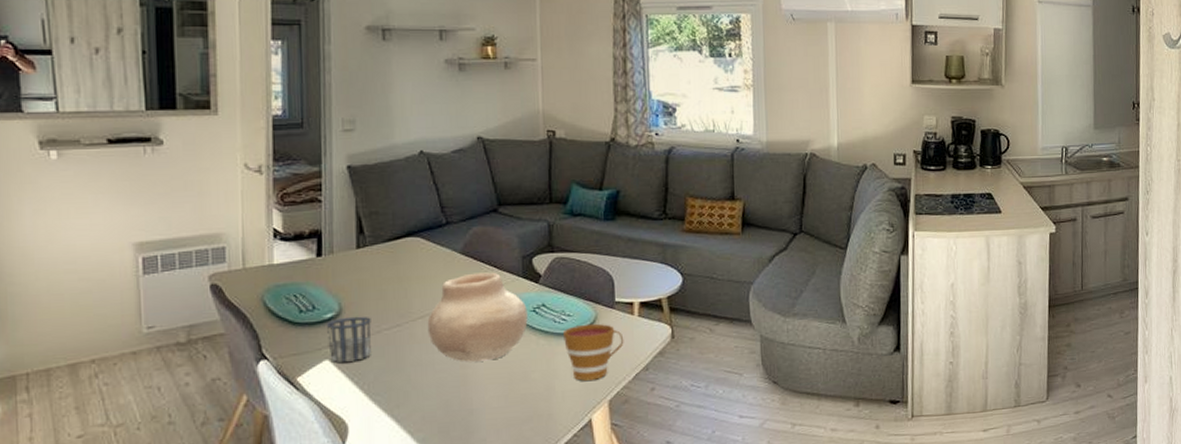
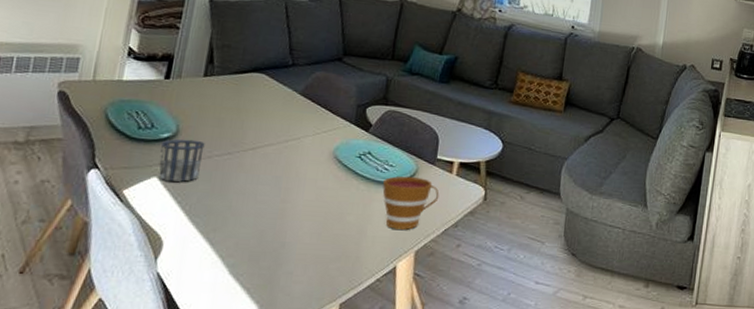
vase: present [427,272,528,362] -> none [256,114,354,198]

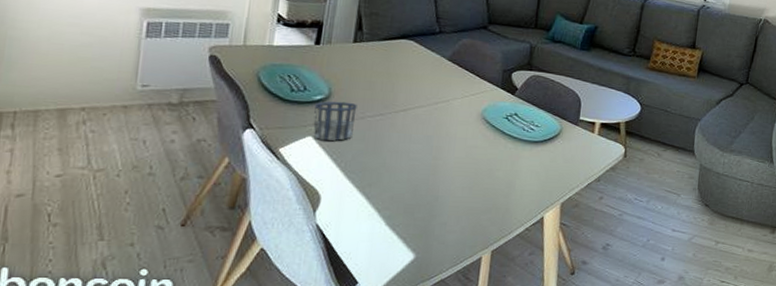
cup: present [382,176,439,230] -> none [529,135,583,184]

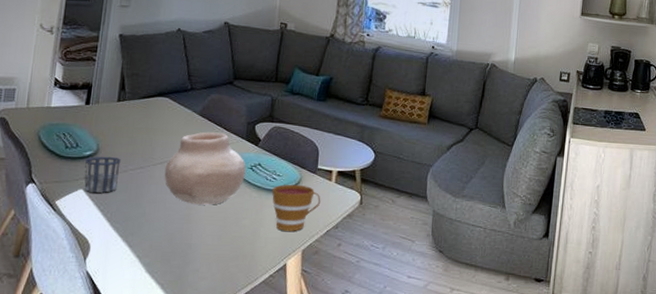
vase: none [408,78,501,156] -> present [164,132,246,205]
cup: none [529,135,583,184] -> present [272,184,321,231]

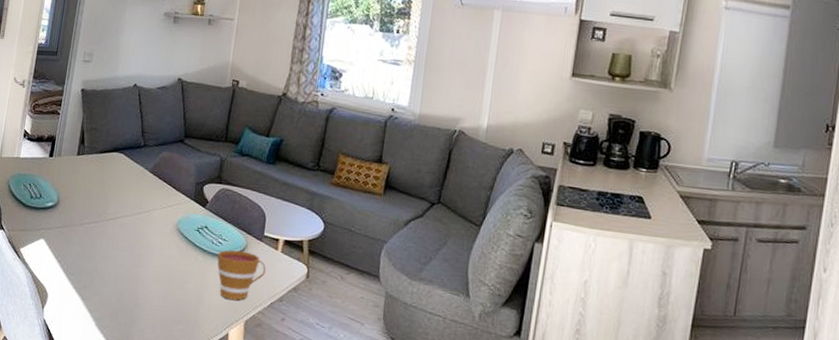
cup: present [84,156,121,193] -> none [45,208,78,244]
vase: present [164,132,246,205] -> none [116,190,193,265]

